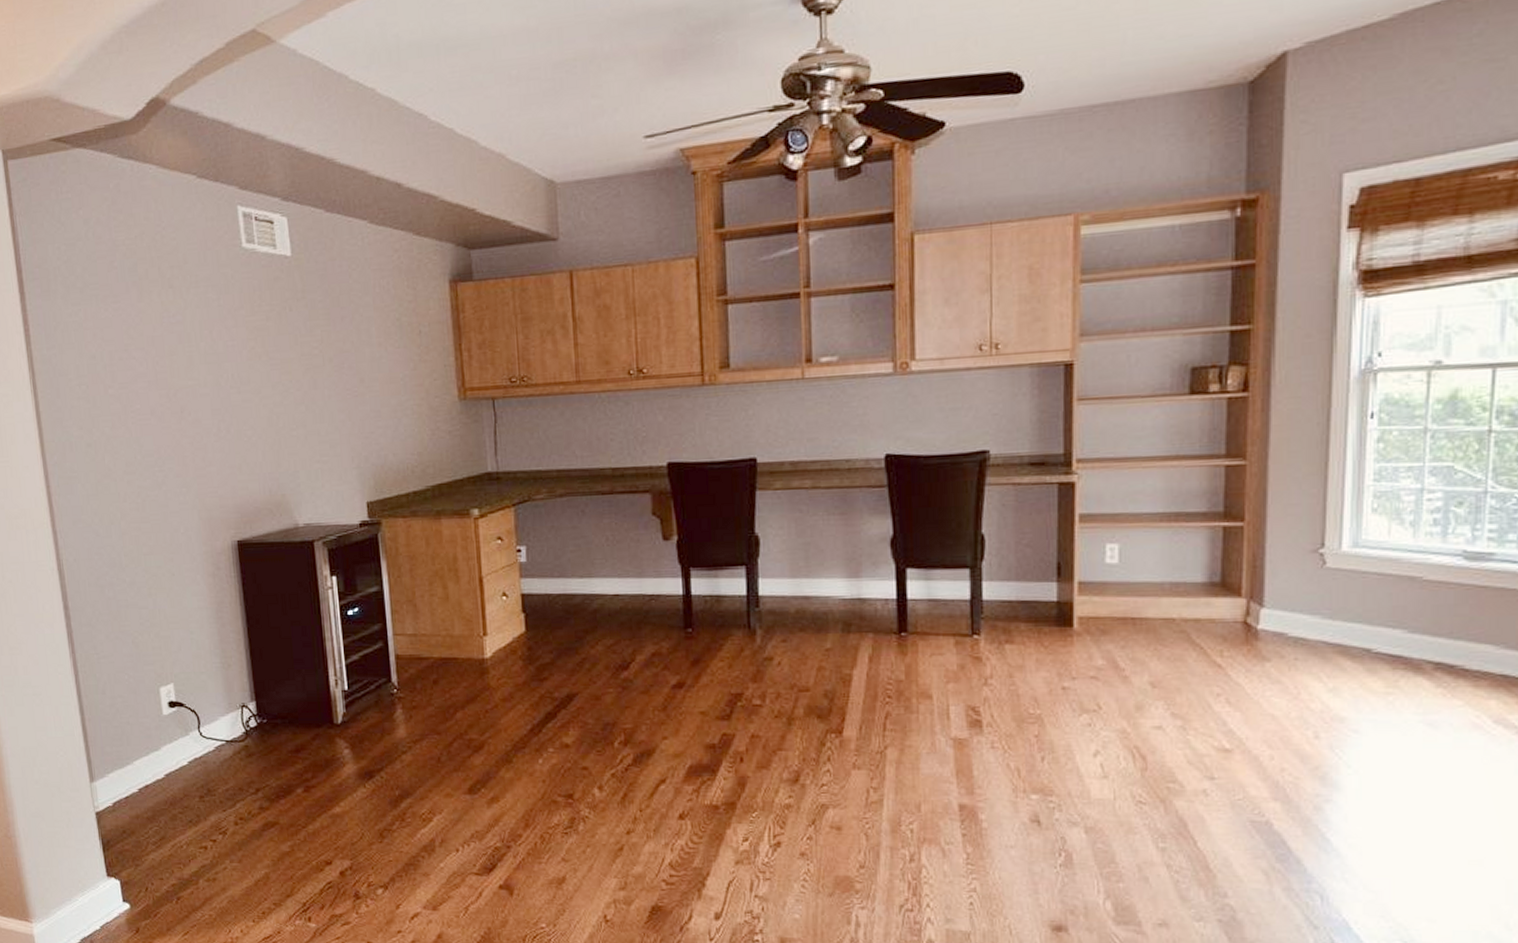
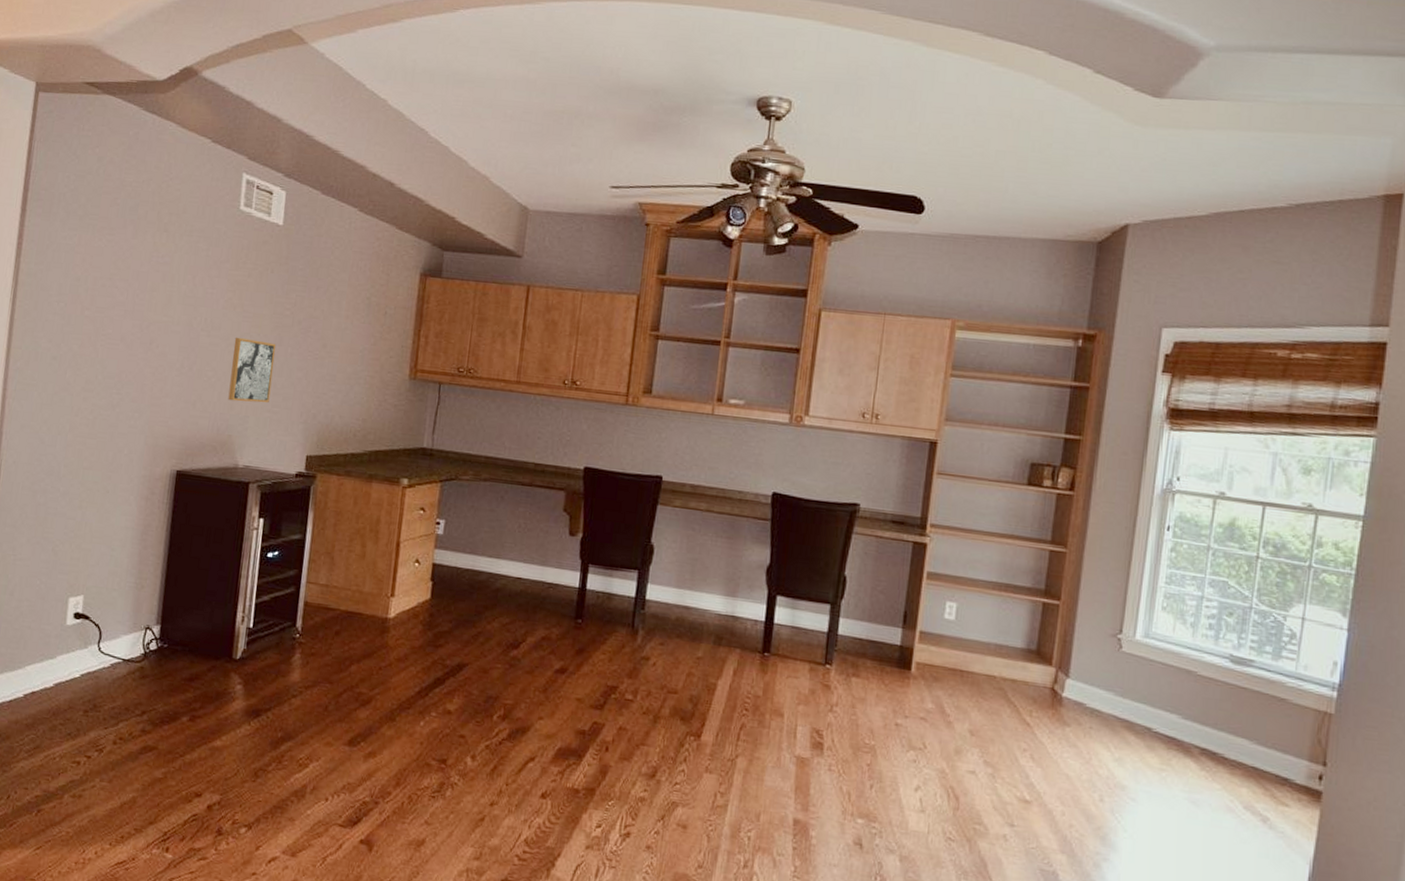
wall art: none [267,387,316,458] -> present [228,337,277,403]

